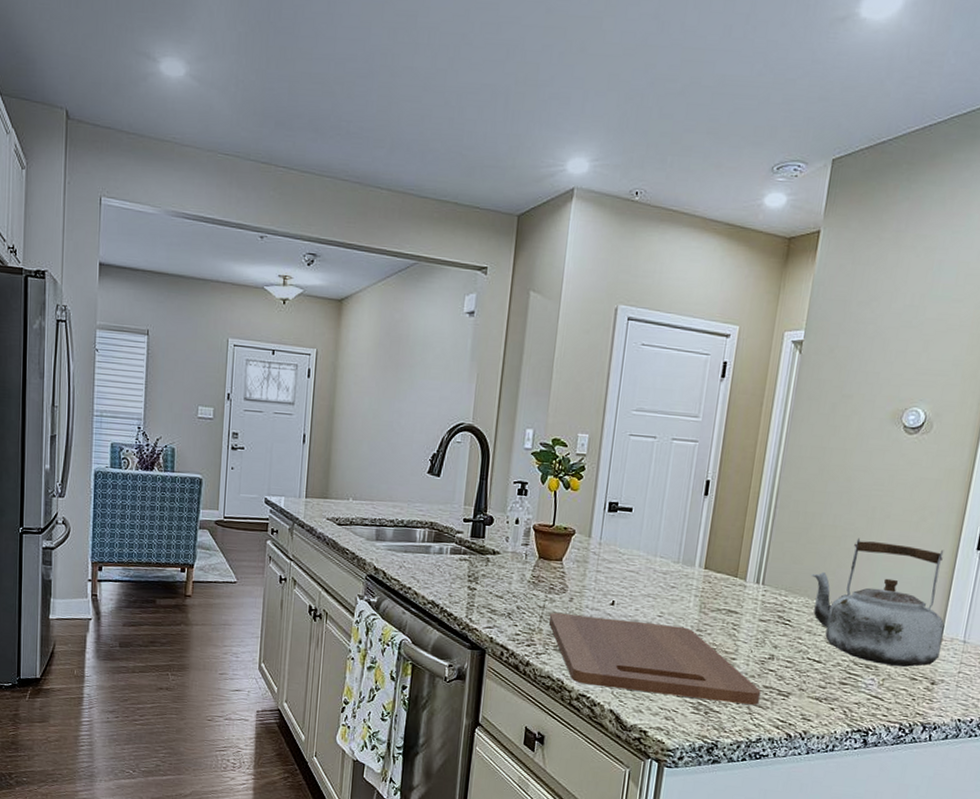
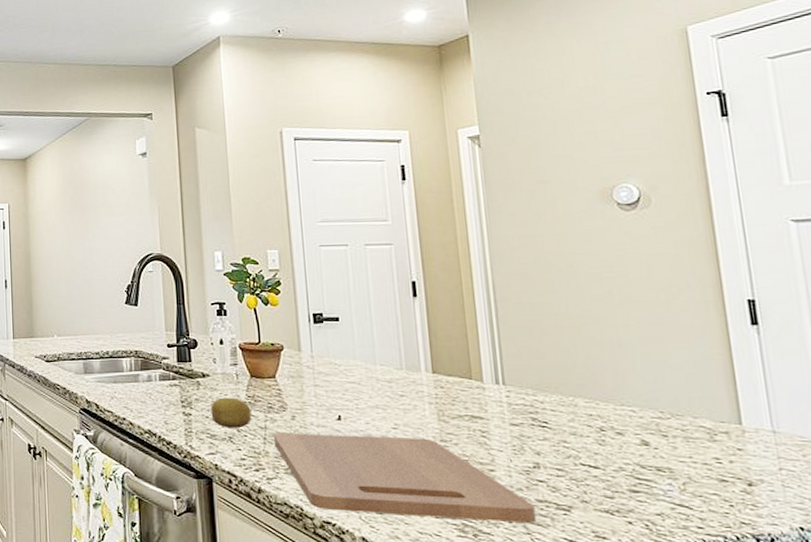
fruit: none [494,575,534,606] -> present [210,397,252,429]
kettle: present [811,538,945,667] -> none [558,325,747,467]

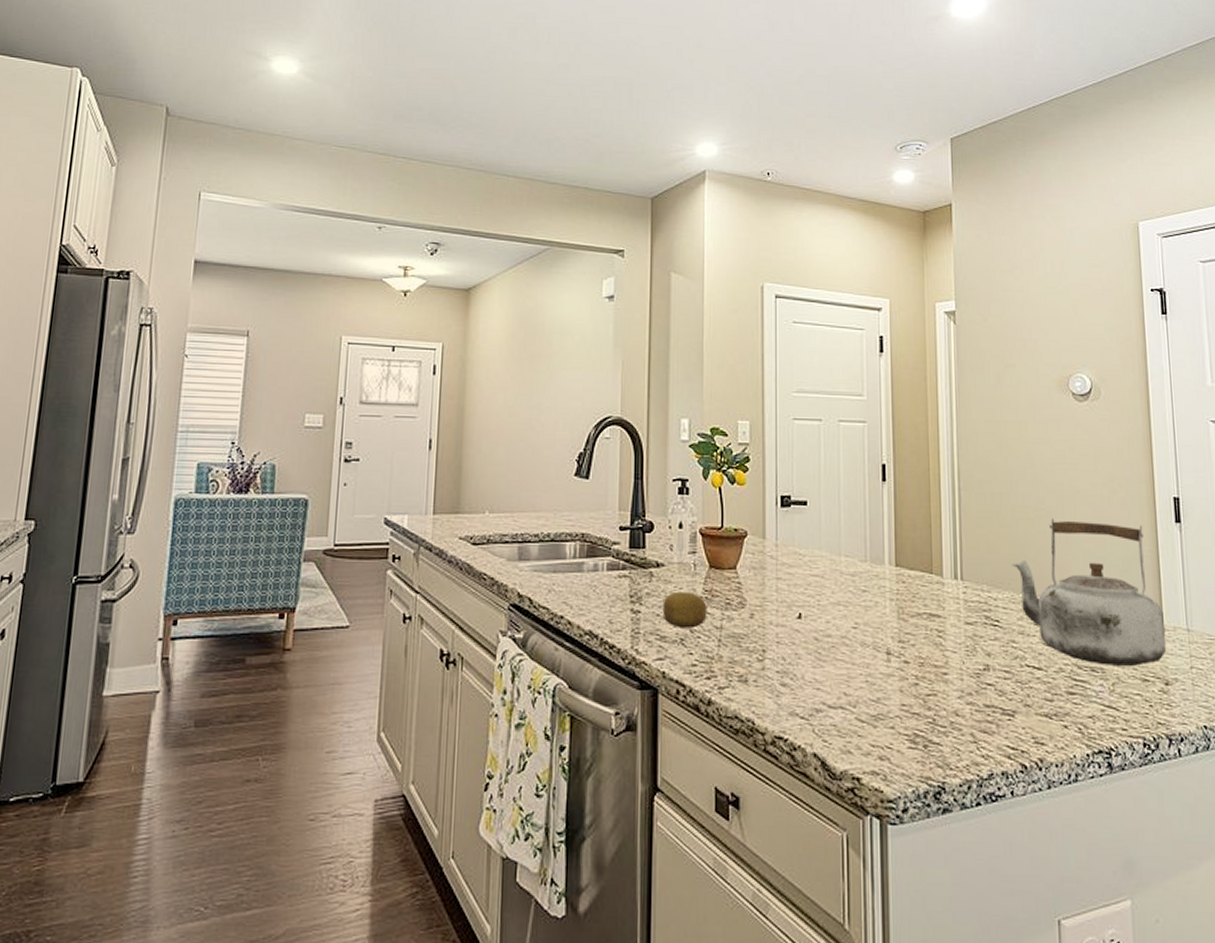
cutting board: present [273,432,537,523] -> none [729,633,983,730]
kettle: none [558,325,747,467] -> present [1011,518,1166,666]

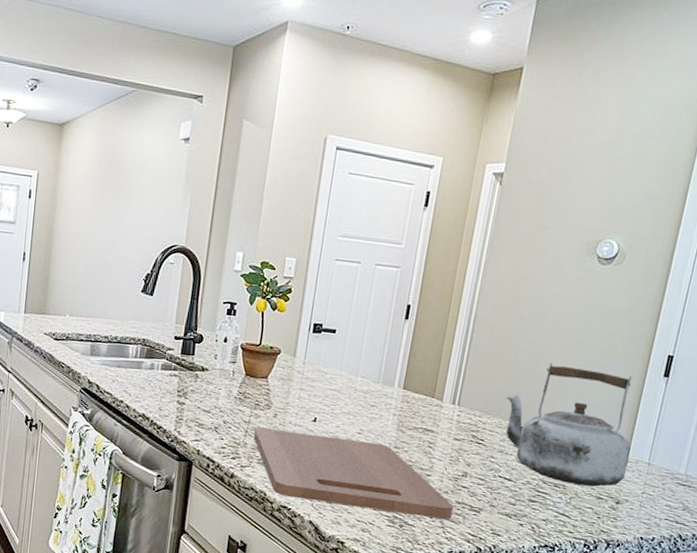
fruit: present [662,591,707,629] -> none [202,391,240,421]
cutting board: none [729,633,983,730] -> present [253,427,454,520]

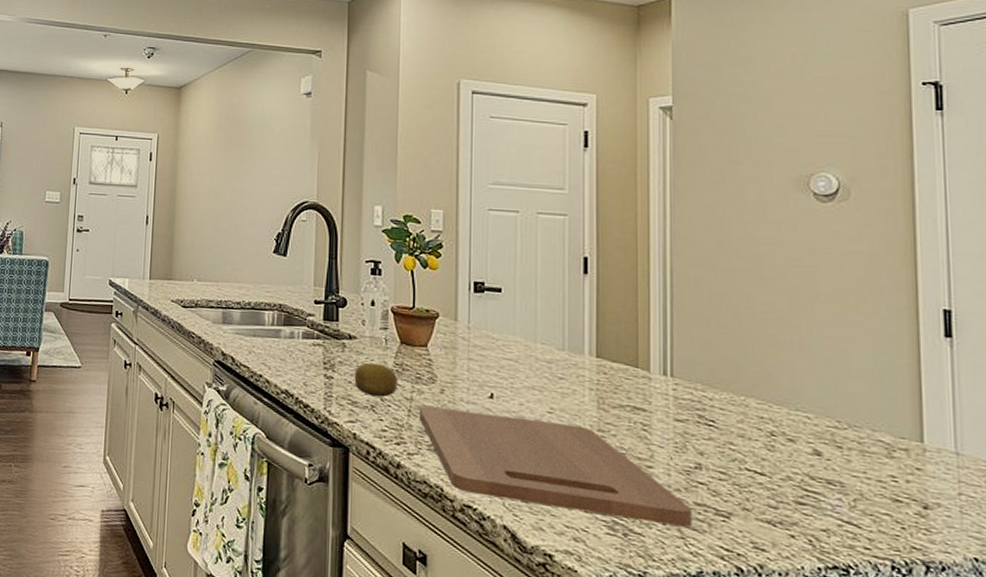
fruit: none [202,391,240,421] -> present [354,362,398,398]
kettle: present [505,363,633,487] -> none [731,322,926,485]

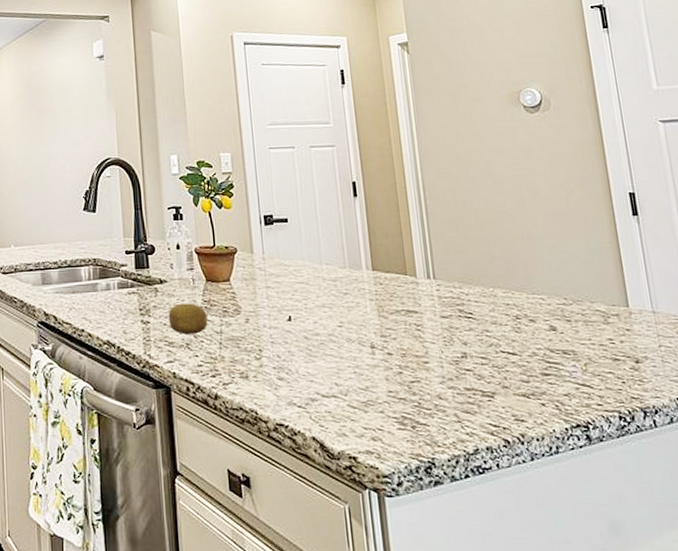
cutting board: present [418,405,693,527] -> none [228,334,466,412]

